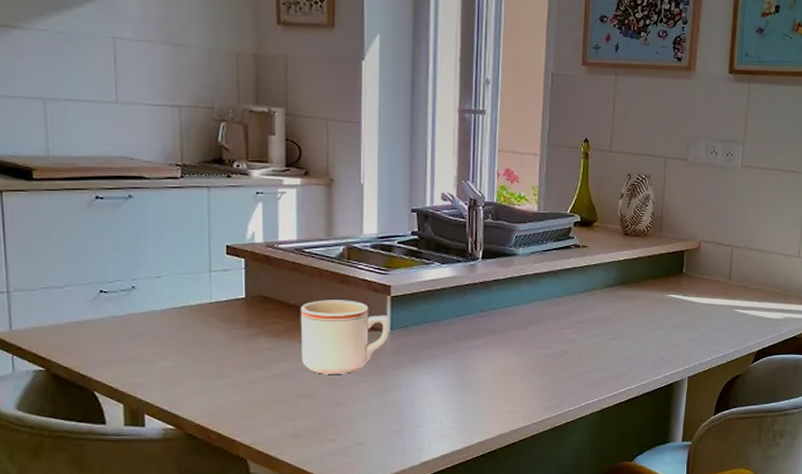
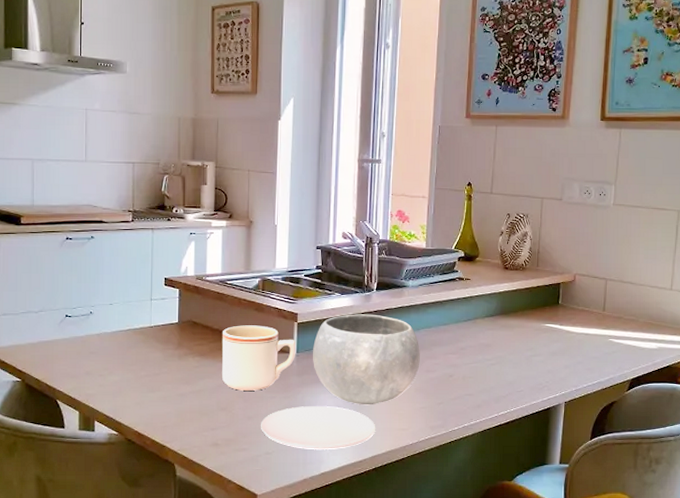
plate: none [350,389,484,437] -> present [261,406,376,449]
bowl: none [410,286,532,387] -> present [313,314,420,405]

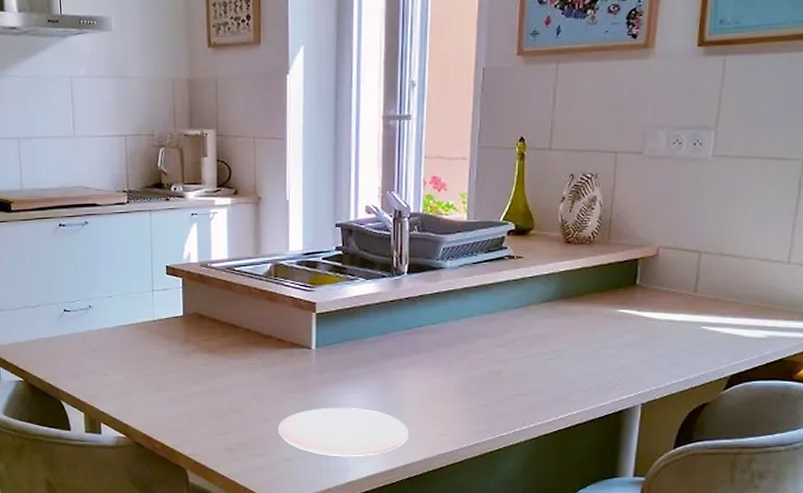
mug: present [222,325,296,391] -> none [232,317,316,390]
bowl: present [313,314,420,405] -> none [334,302,461,407]

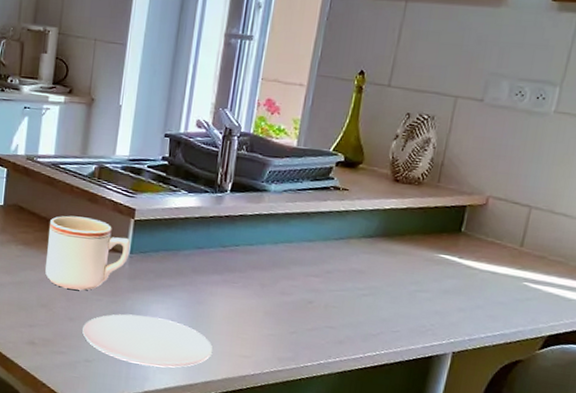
mug: none [232,317,316,390] -> present [45,215,131,291]

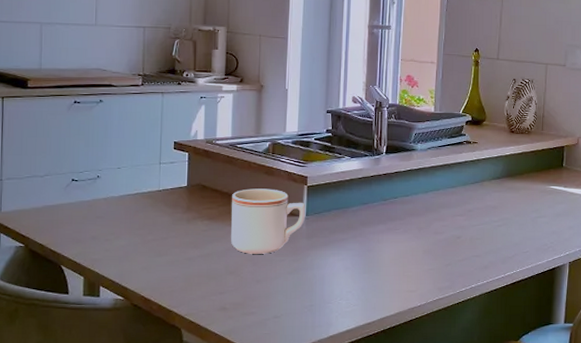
plate: present [82,314,213,368] -> none [270,269,385,312]

